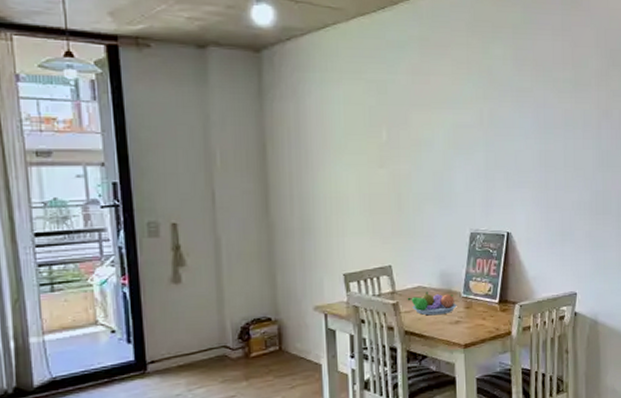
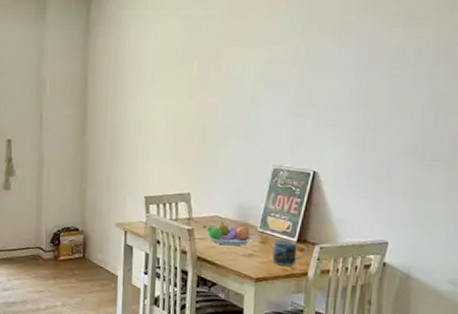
mug: none [478,302,509,328] -> present [272,239,308,266]

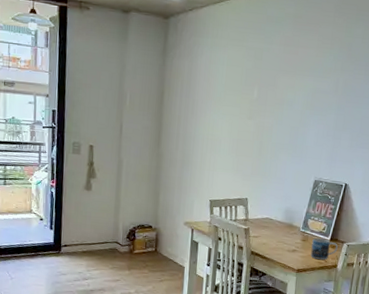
fruit bowl: present [202,221,252,246] -> none [256,222,296,243]

